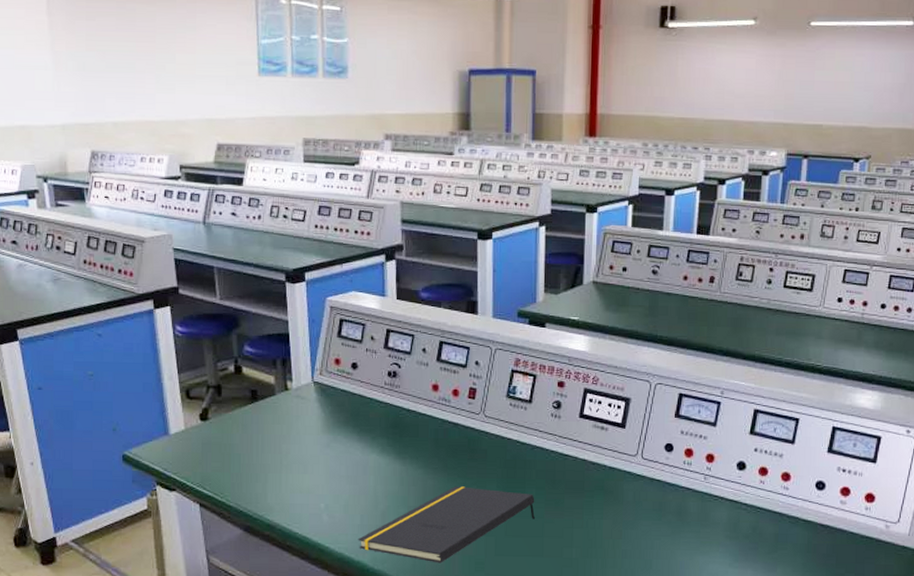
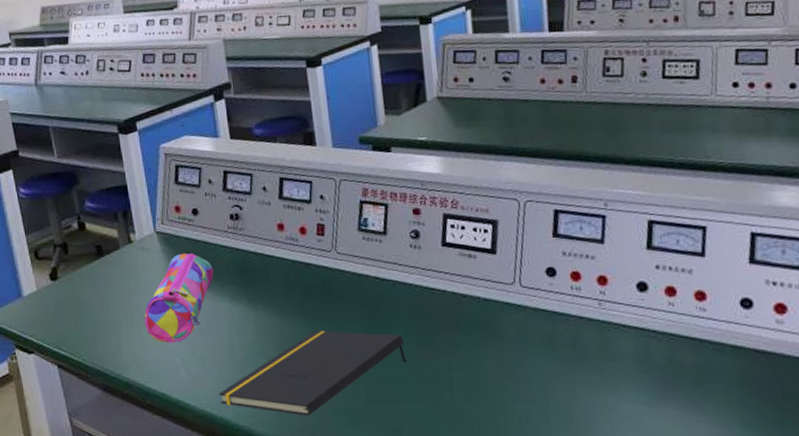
pencil case: none [292,404,366,489] -> present [144,253,214,343]

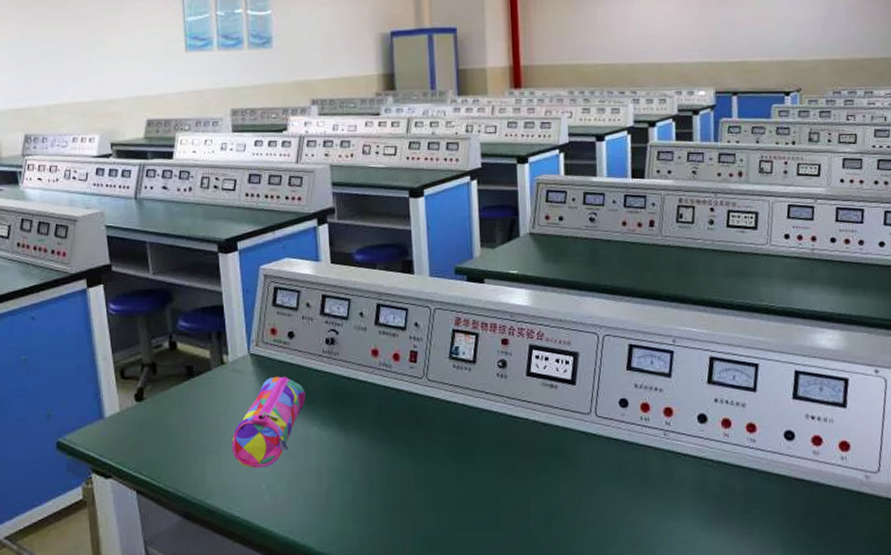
notepad: present [218,330,406,416] -> none [302,457,488,543]

